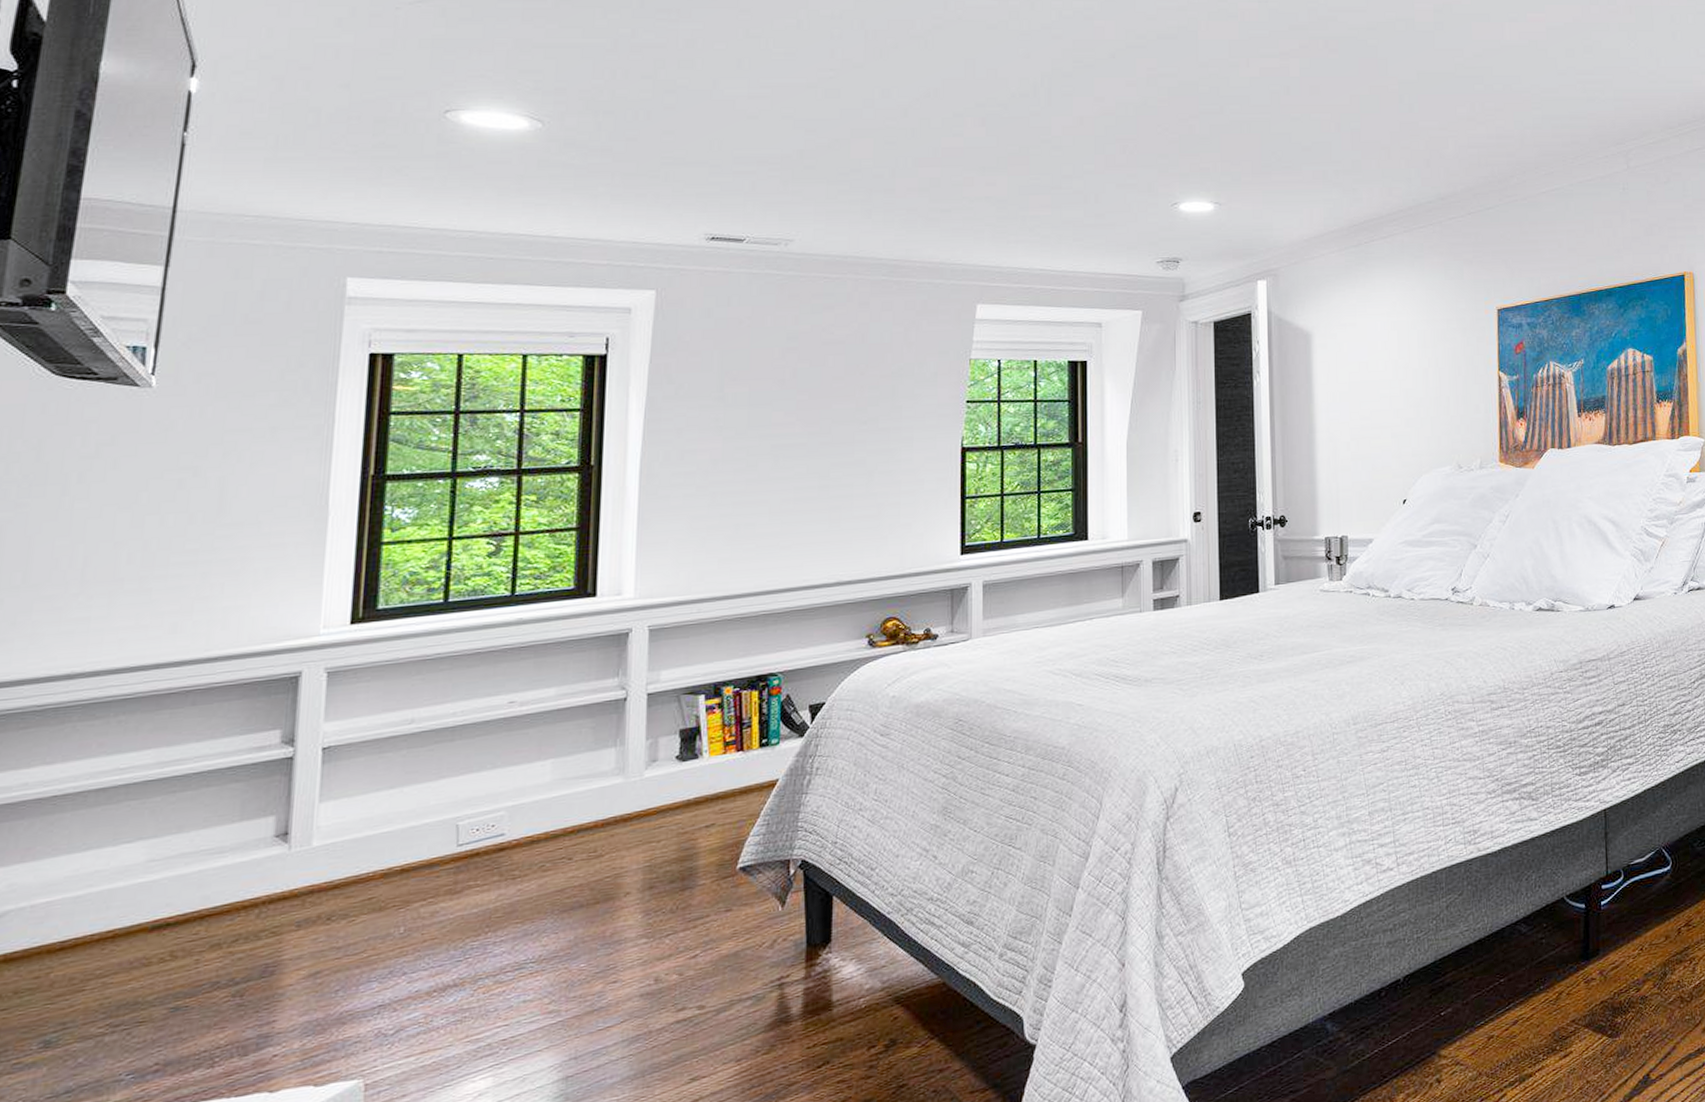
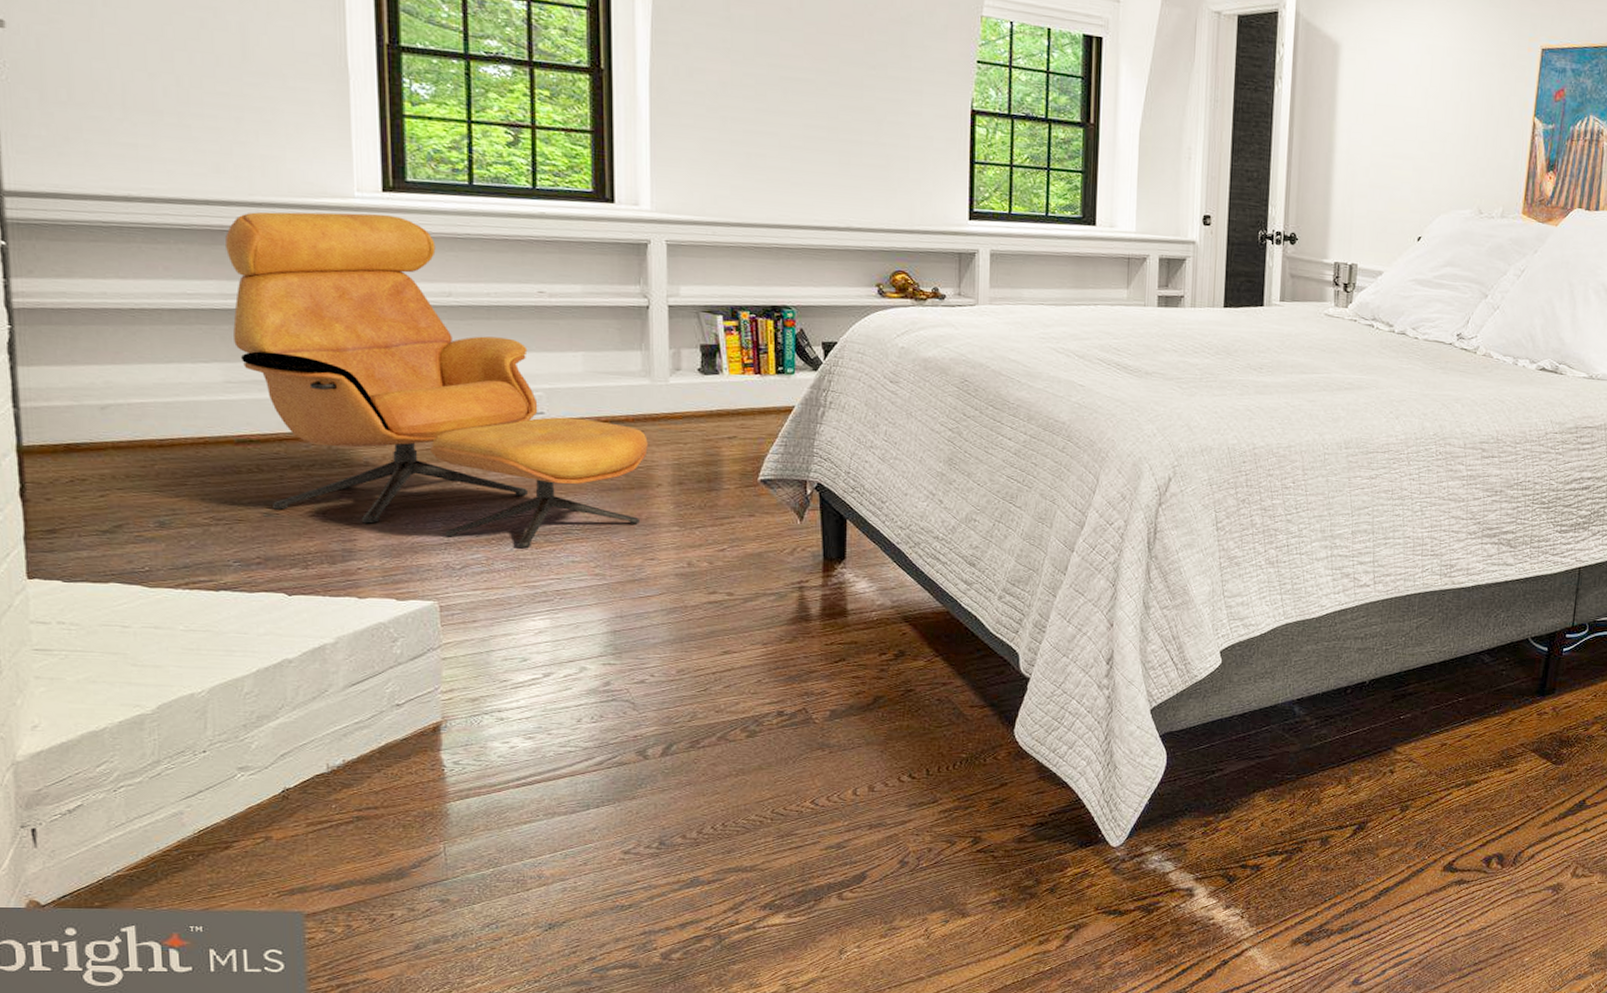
armchair: none [165,647,619,1001] -> present [225,211,649,549]

